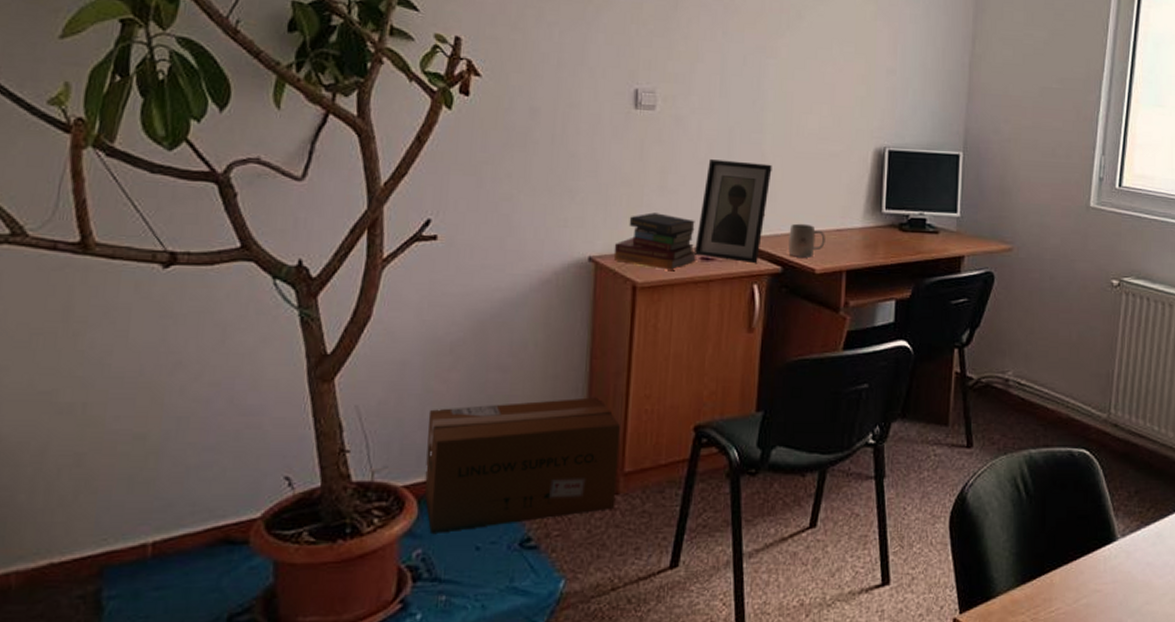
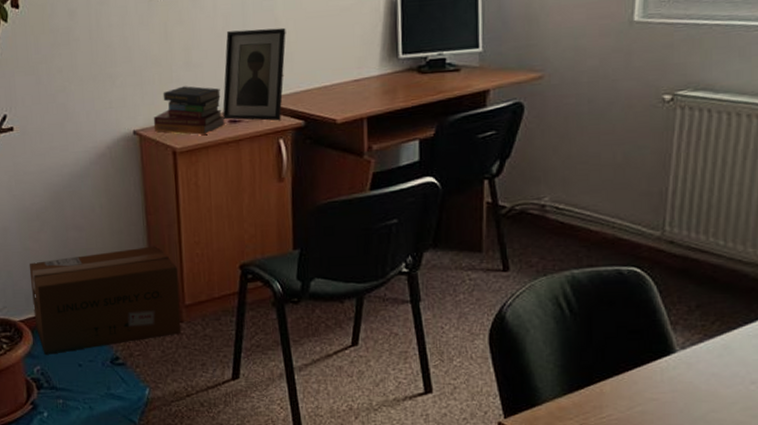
mug: present [788,223,825,258] -> none [308,78,344,111]

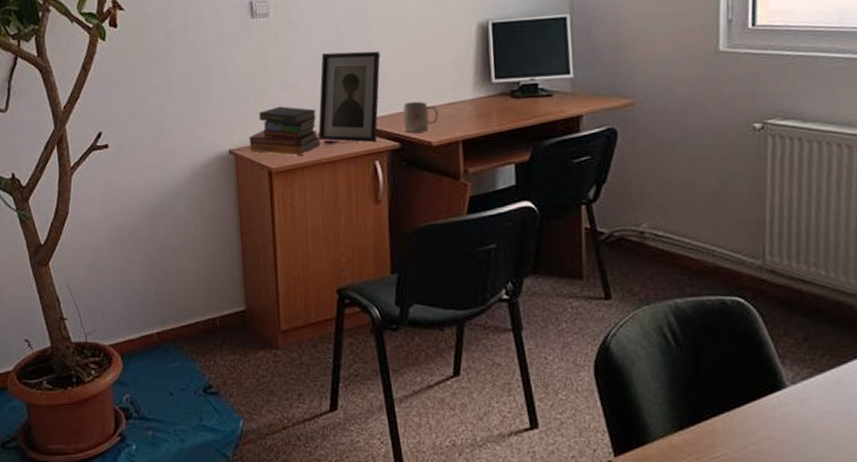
box: present [29,246,181,355] -> none [120,268,277,382]
mug: none [308,78,344,111] -> present [403,101,439,133]

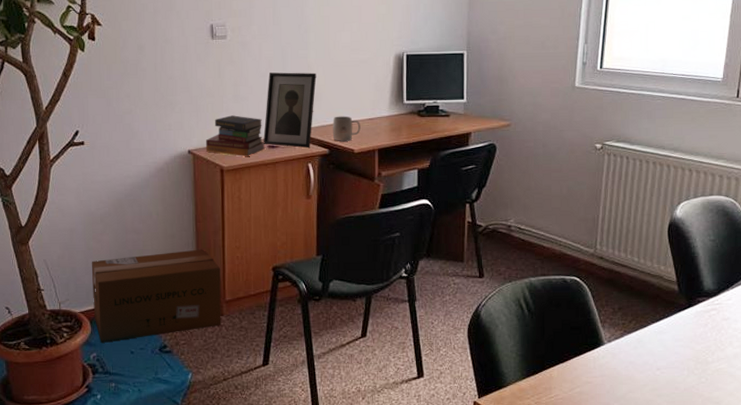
box: none [120,268,277,382] -> present [91,249,221,343]

